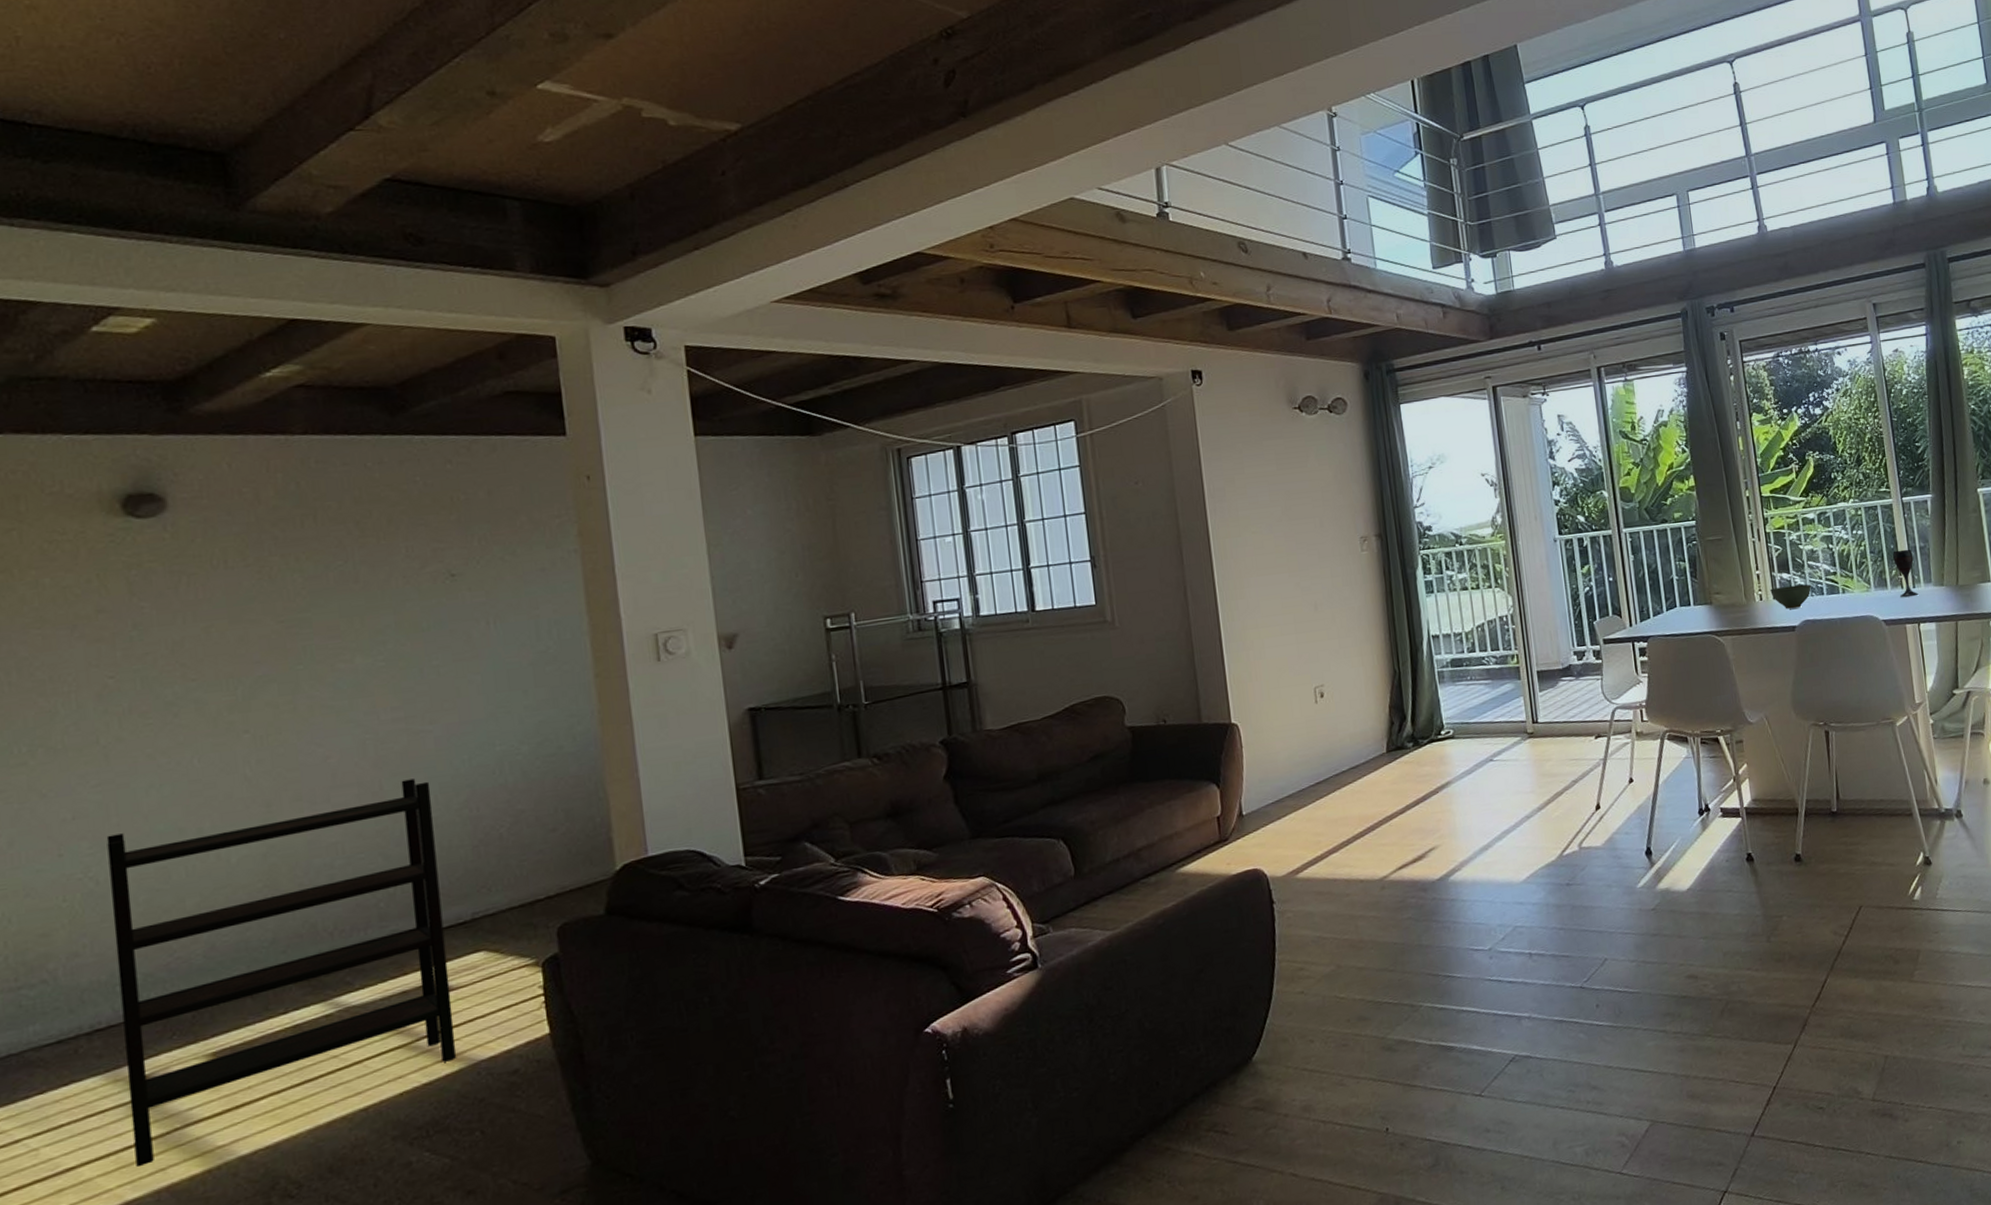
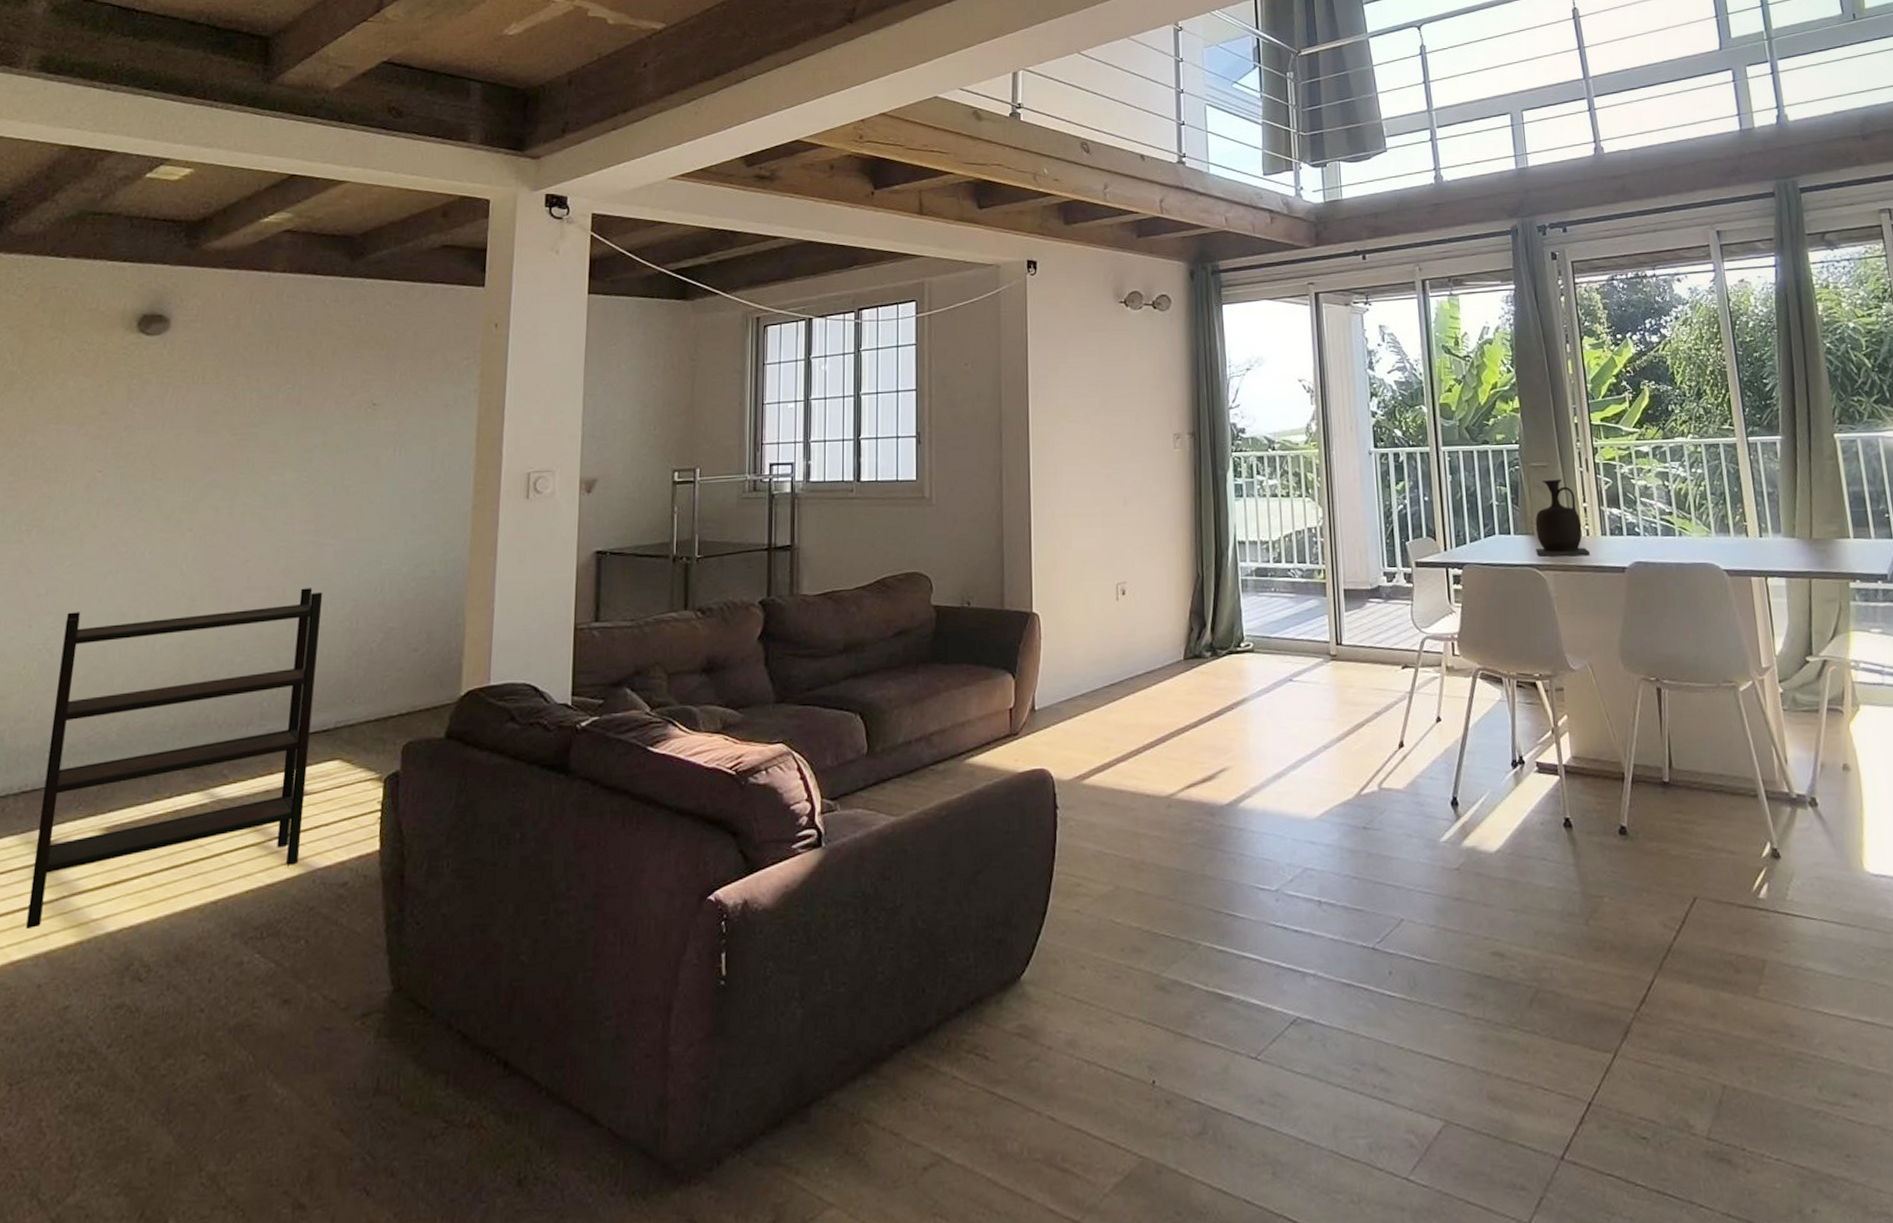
vase: none [1713,550,1763,624] -> present [1535,479,1590,557]
bowl: present [1770,584,1812,609] -> none [1598,522,1645,548]
cup: present [1893,549,1919,598] -> none [1737,493,1766,547]

